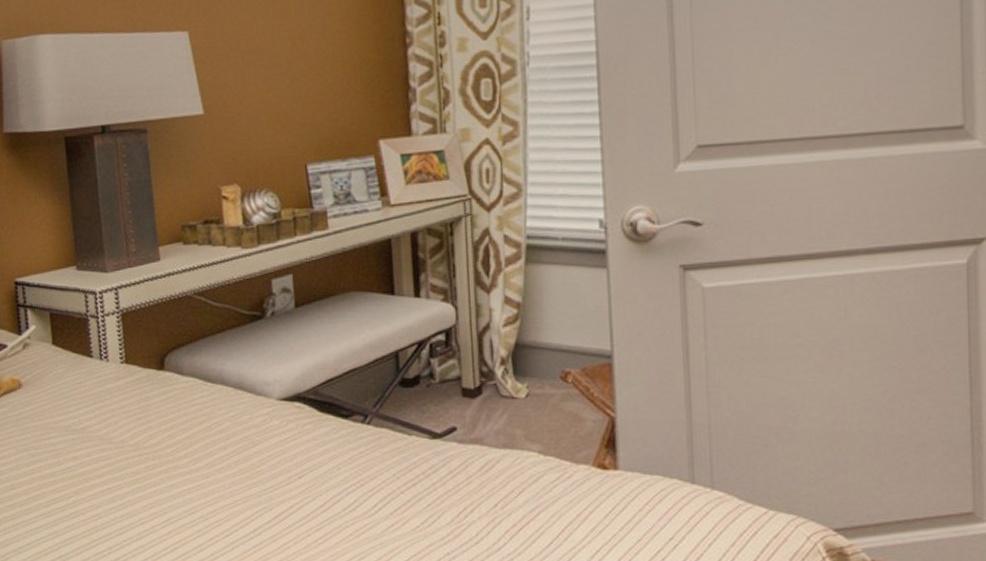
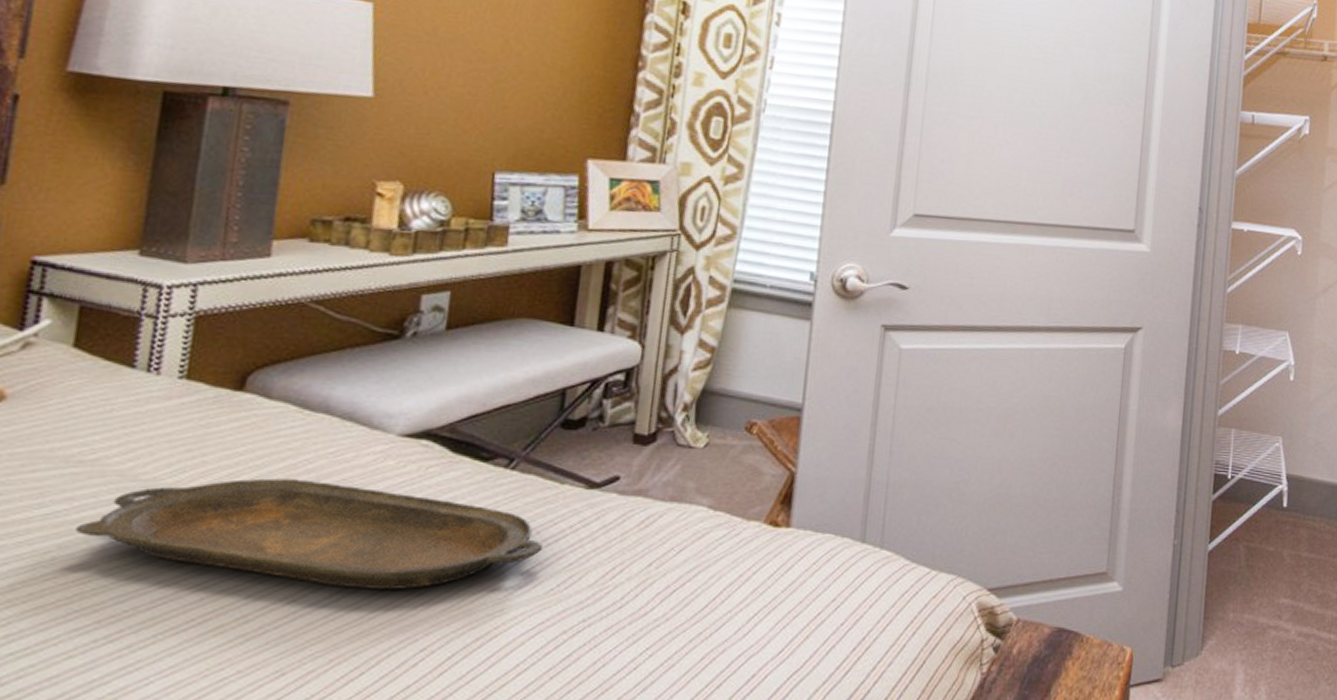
serving tray: none [83,438,404,526] -> present [76,478,542,589]

